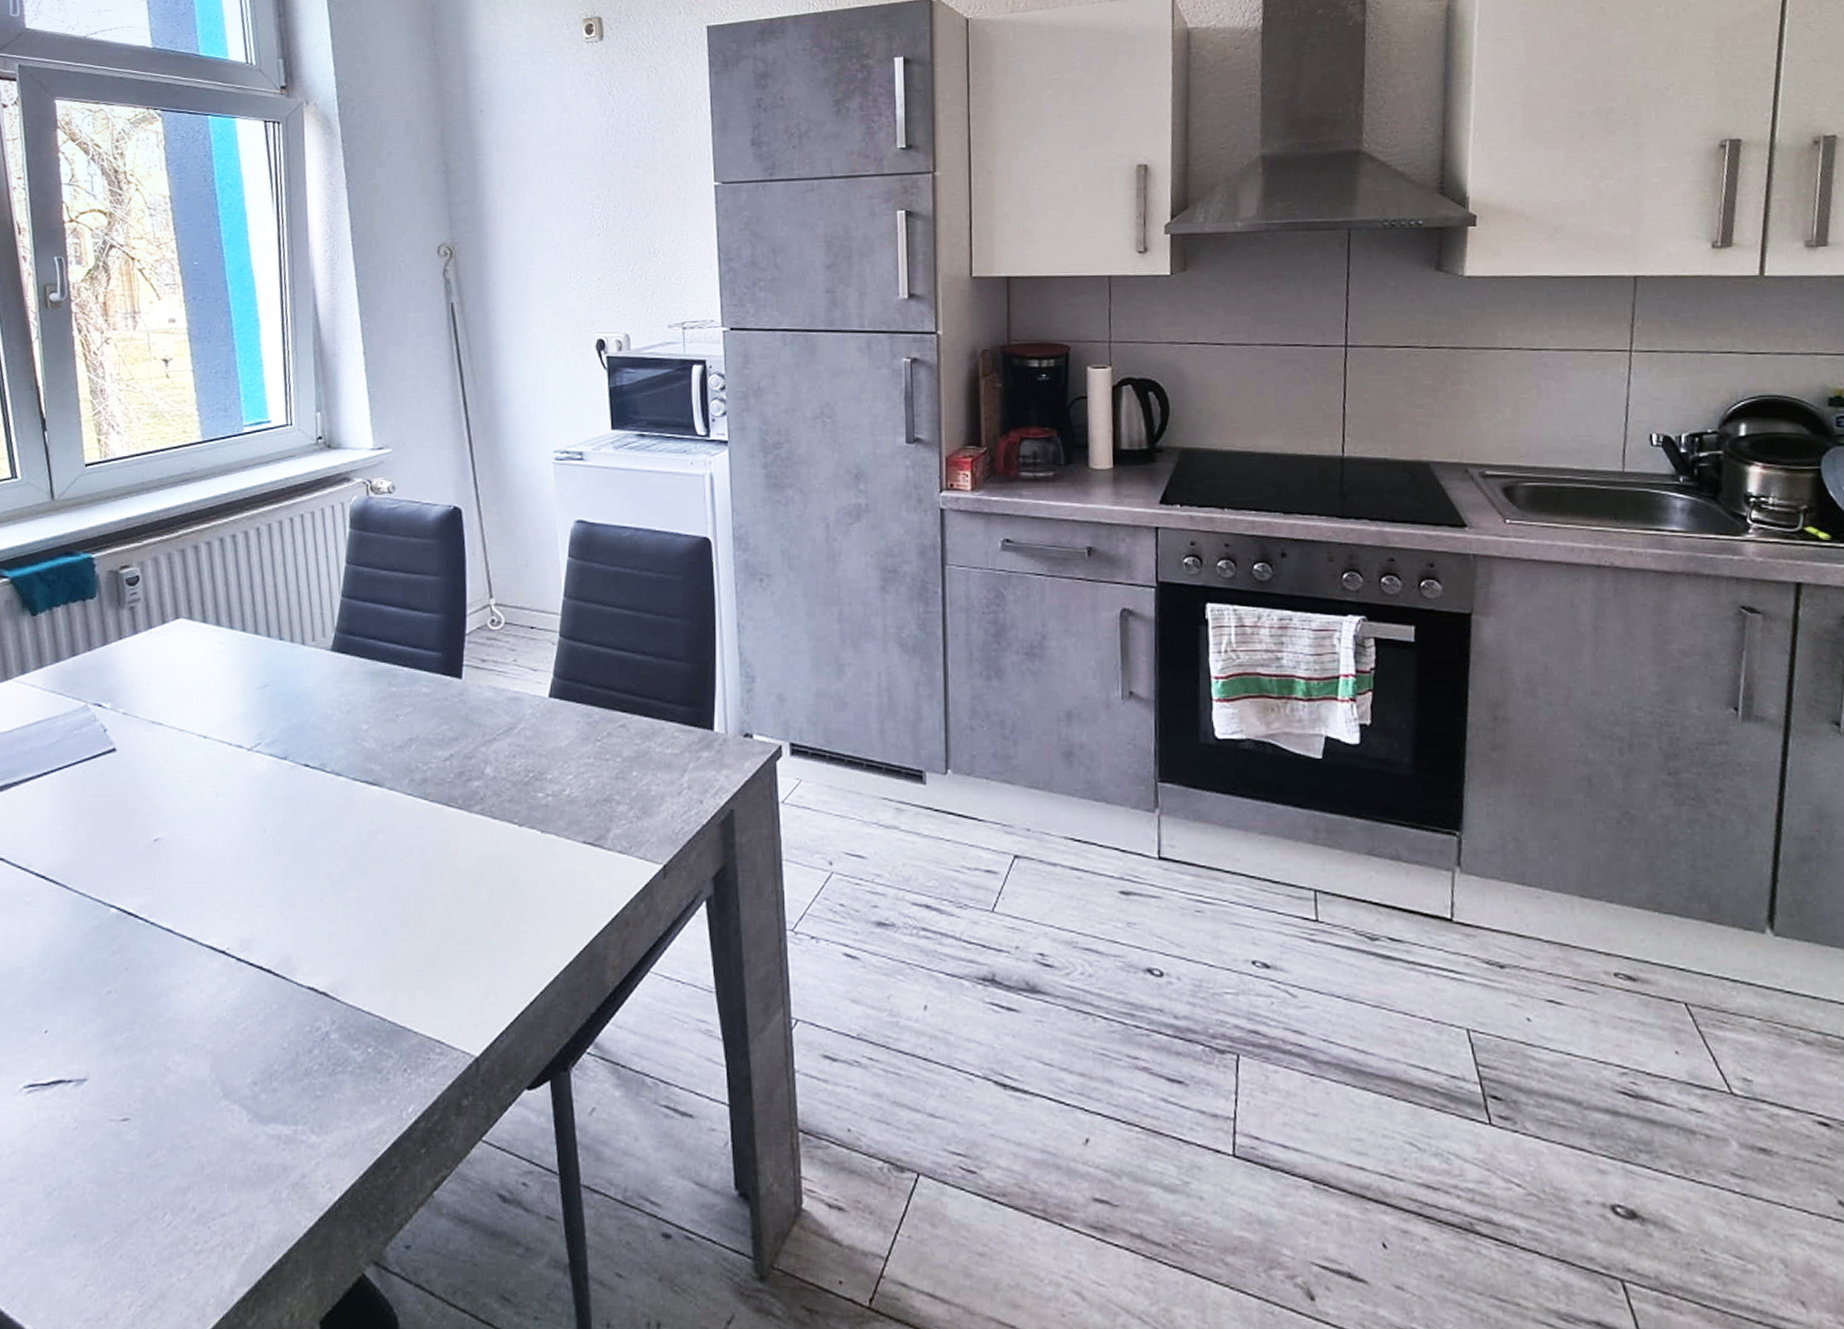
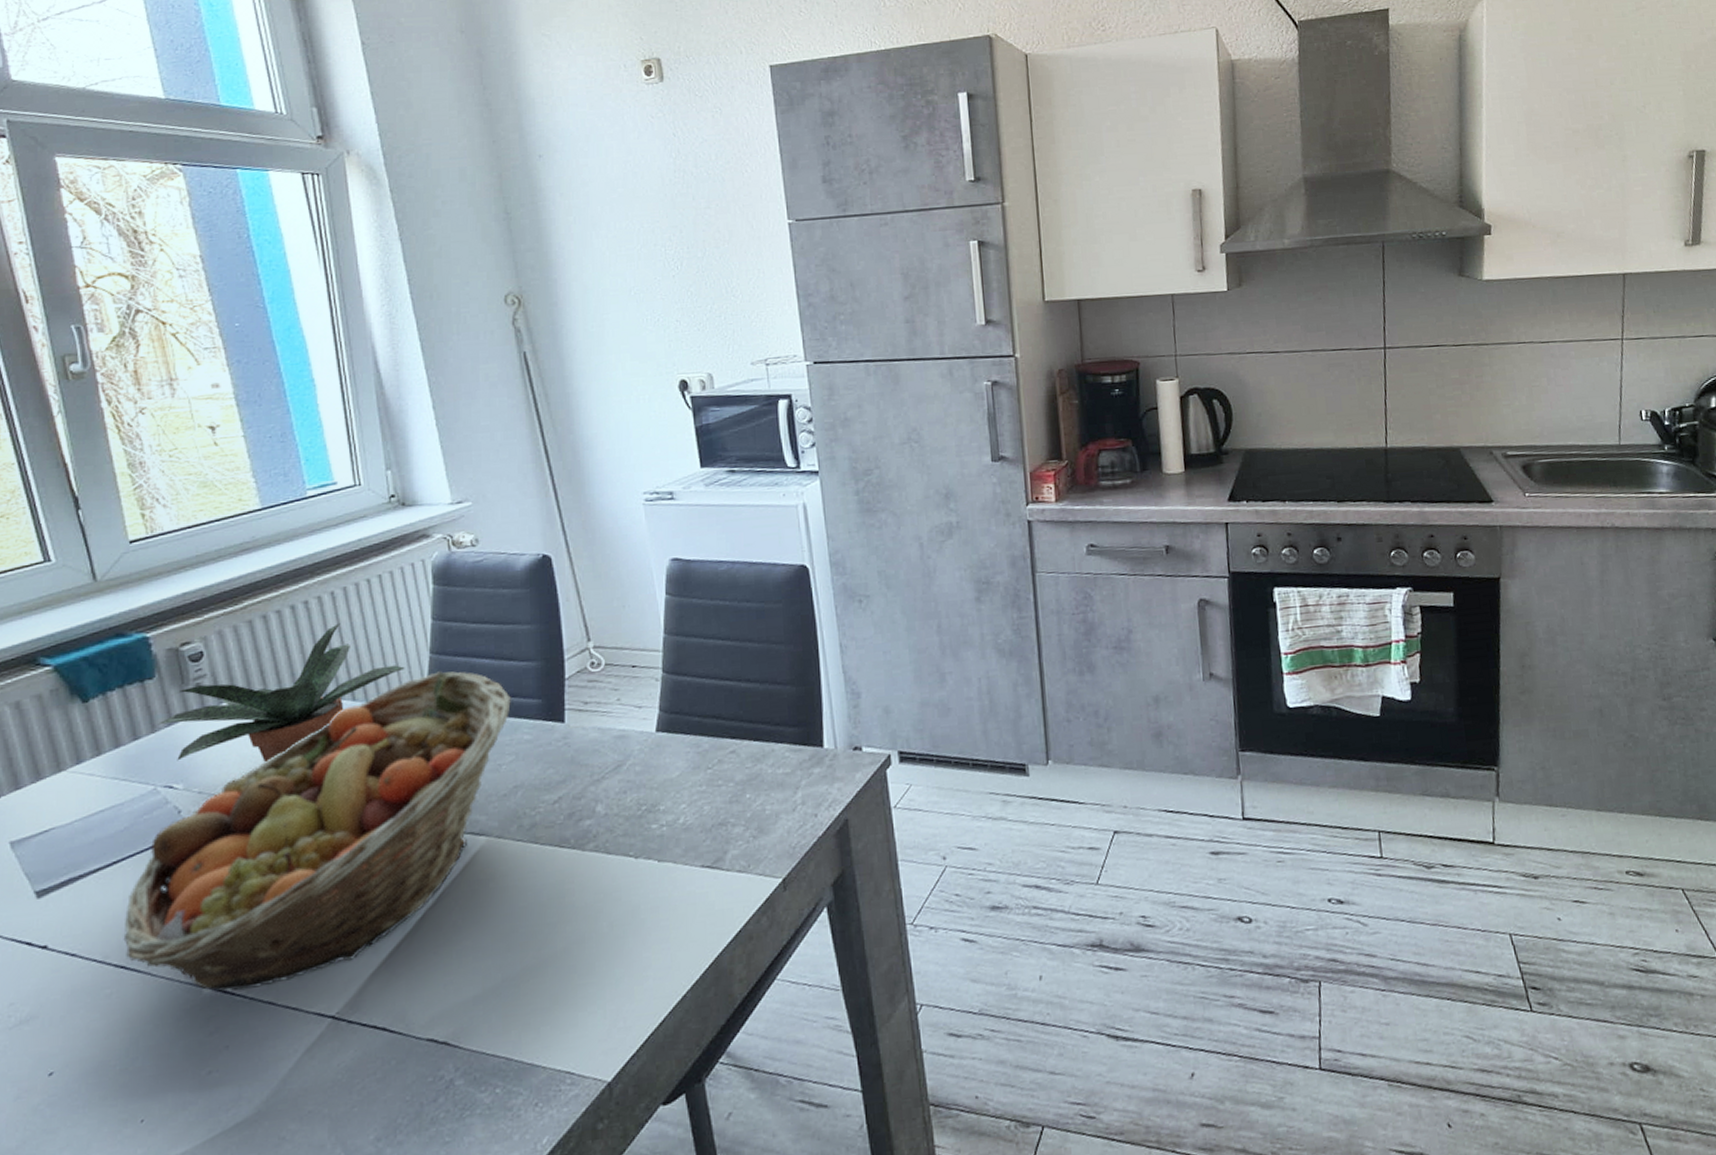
fruit basket: none [46,615,414,914] -> present [123,671,512,993]
potted plant: none [94,559,318,691] -> present [158,623,405,763]

